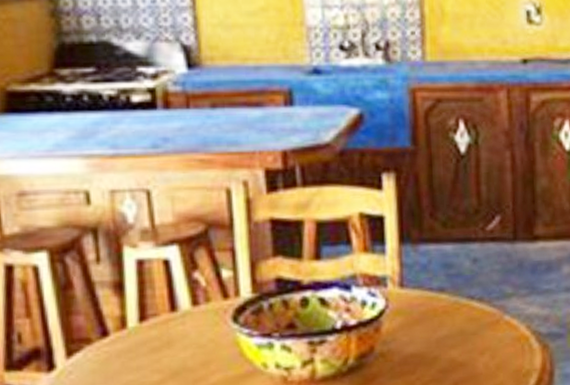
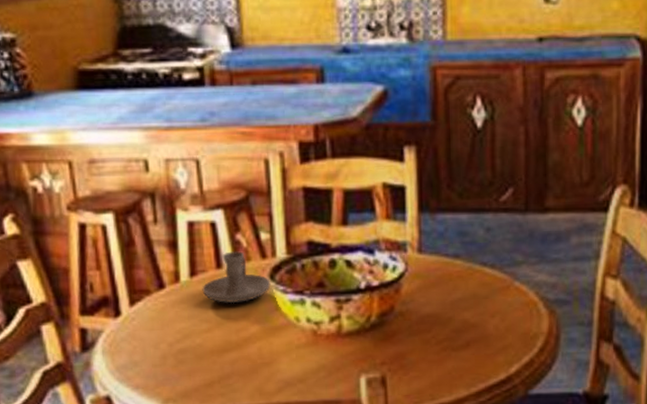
candle holder: none [153,291,234,351] -> present [202,251,271,304]

